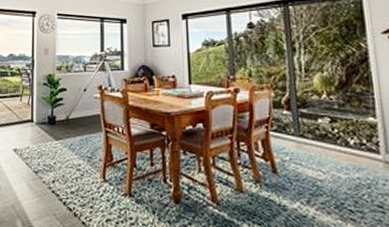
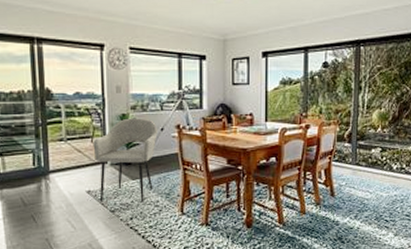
armchair: none [21,78,81,165] -> present [93,118,158,203]

